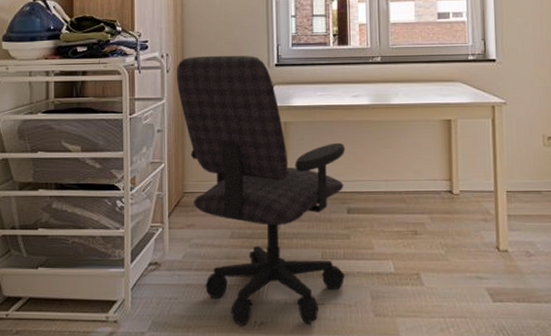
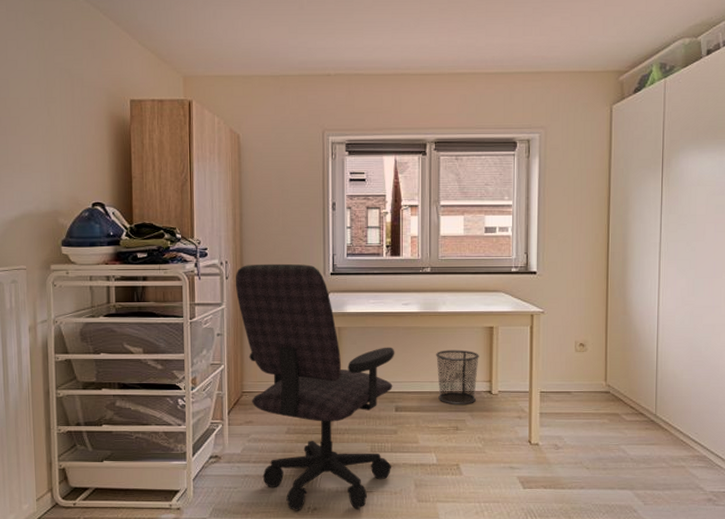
waste bin: none [389,145,437,206] -> present [435,350,479,404]

